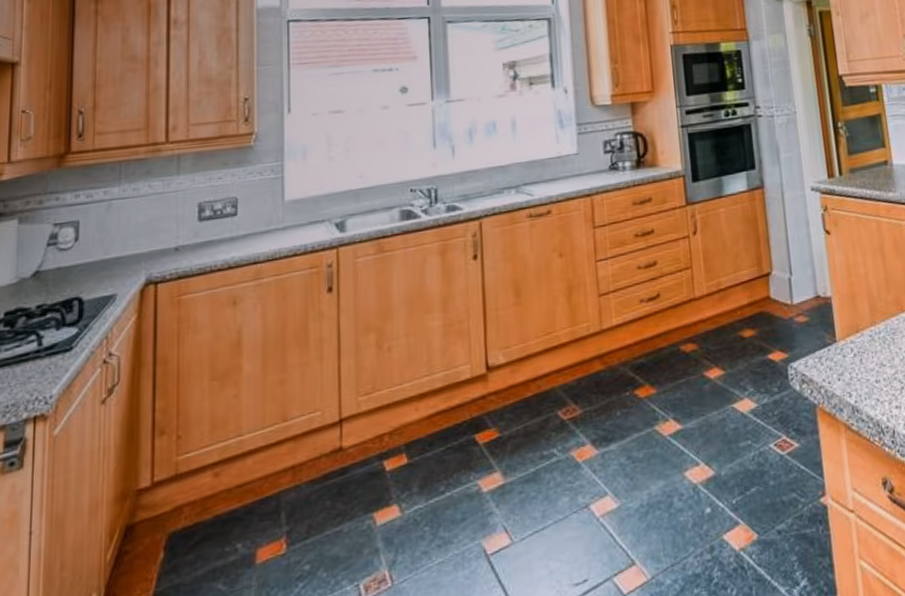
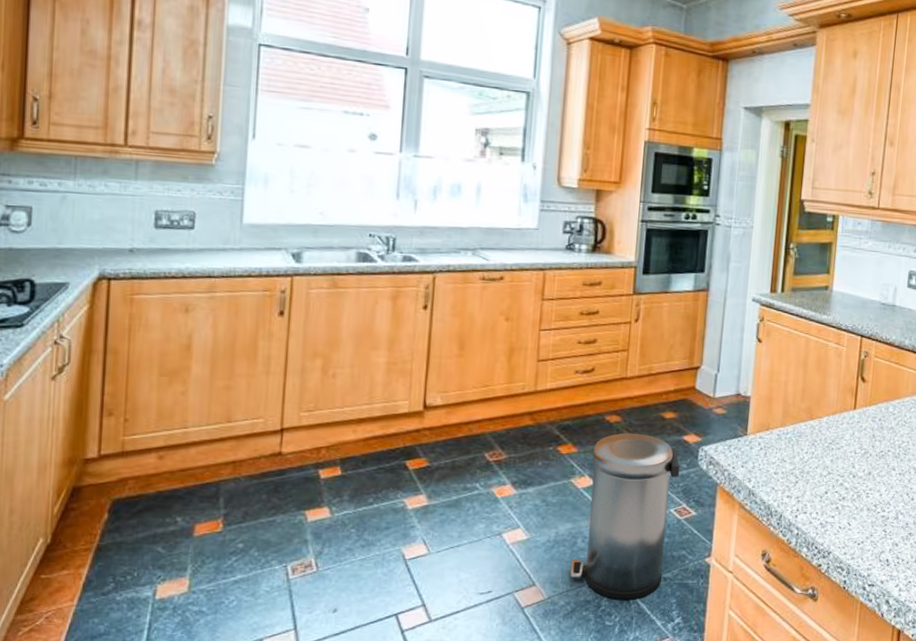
pedal bin: none [670,359,776,569] -> present [570,432,680,601]

